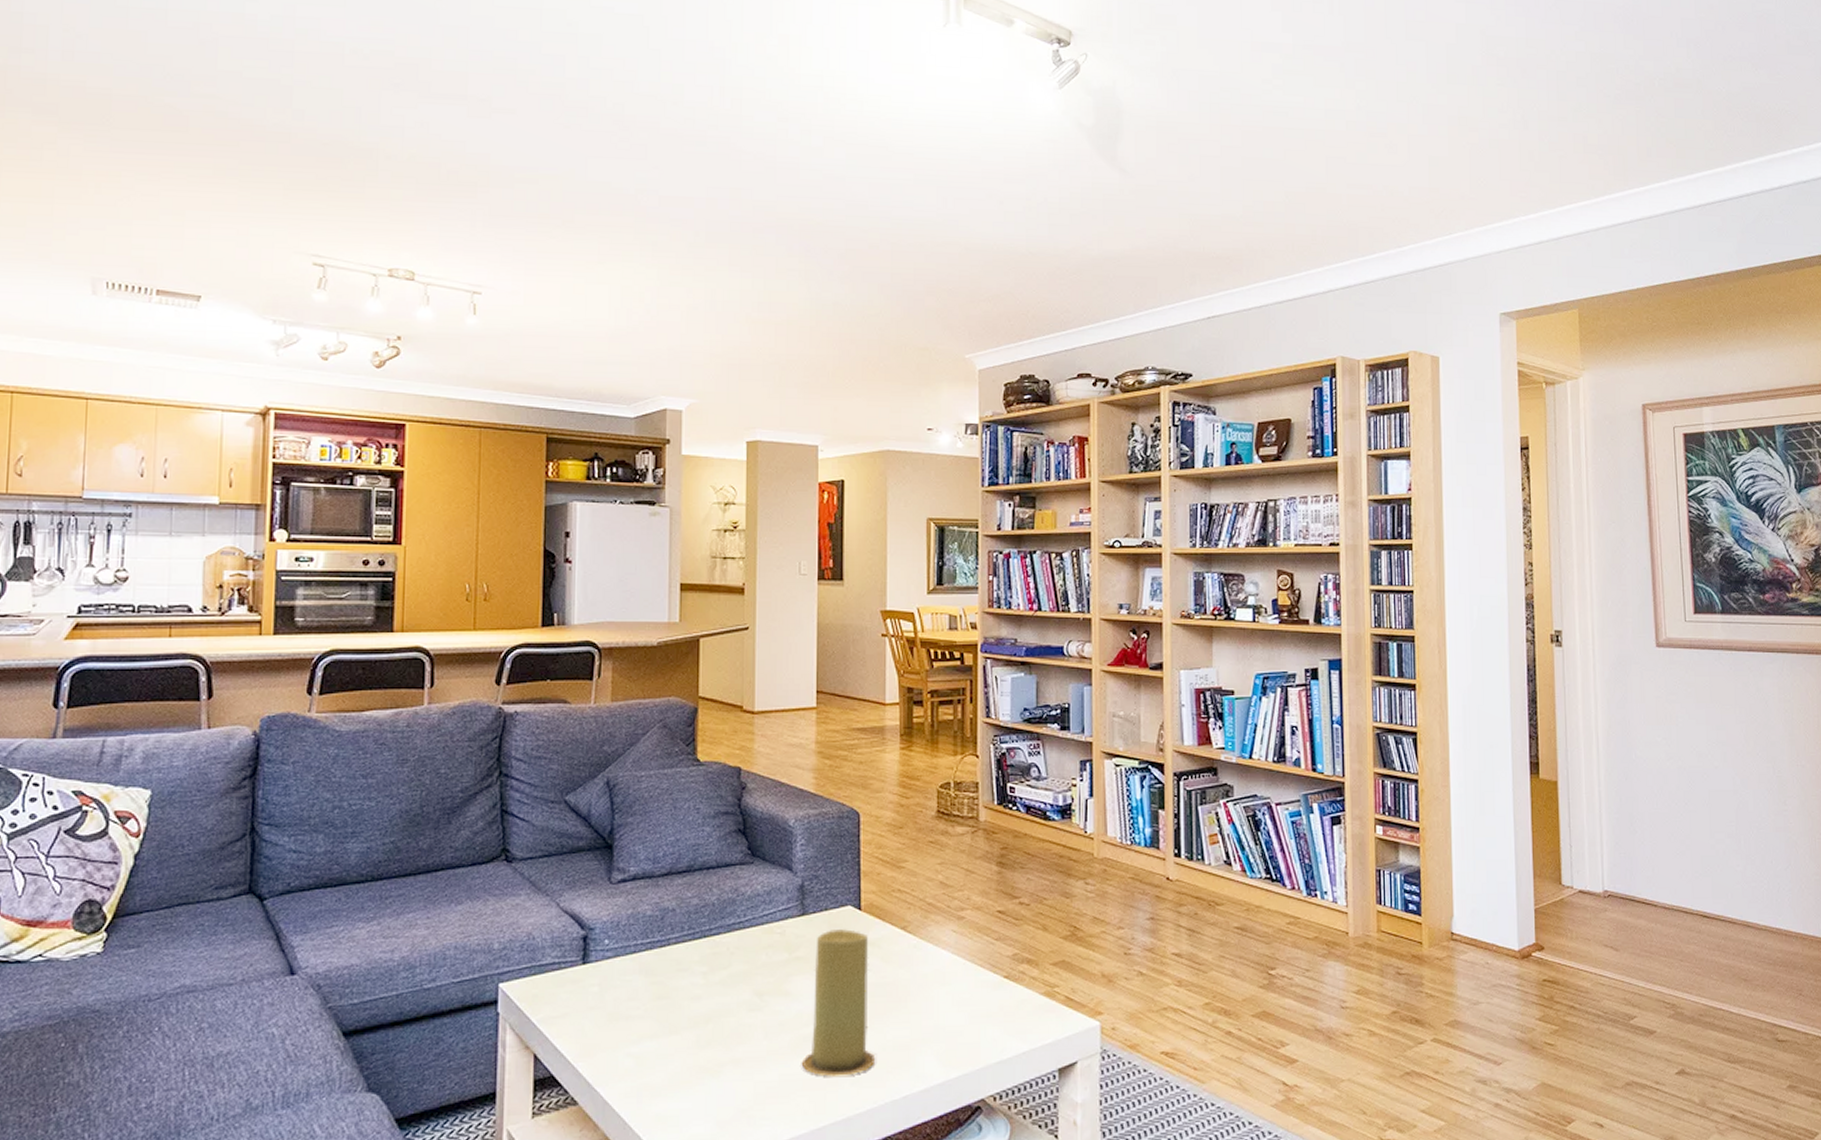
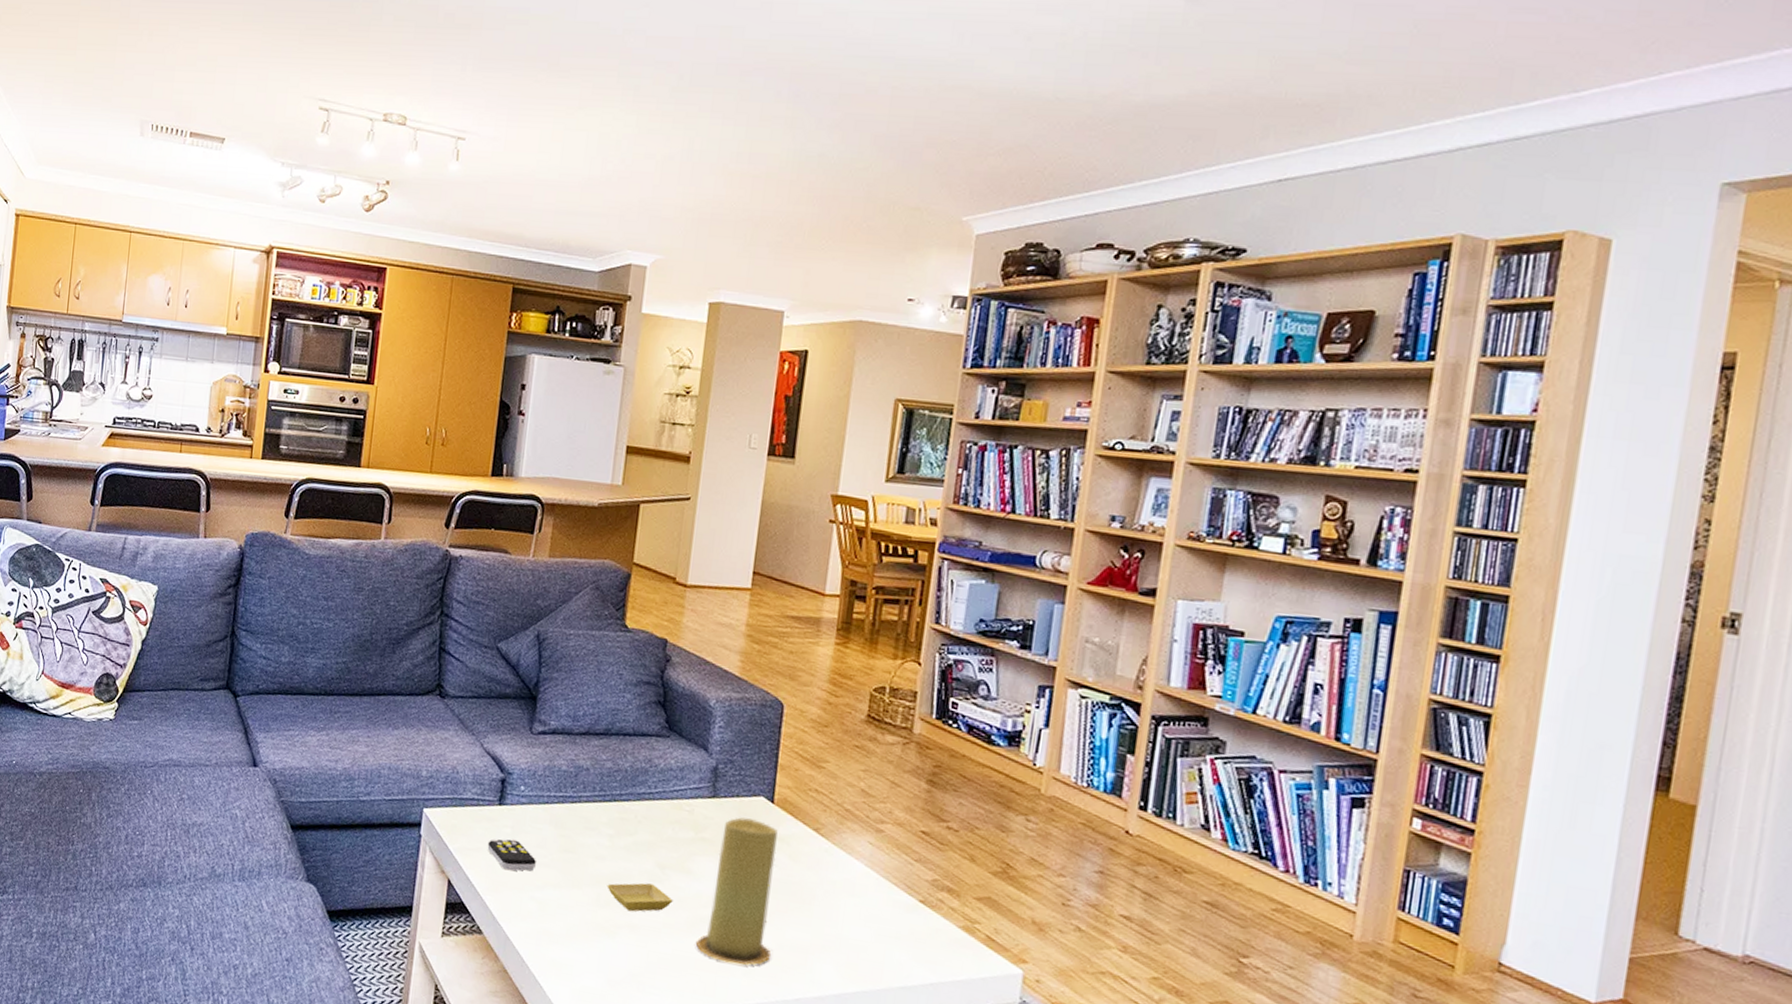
remote control: none [574,997,629,1031] -> present [487,839,536,871]
saucer: none [706,1014,774,1047] -> present [606,883,673,912]

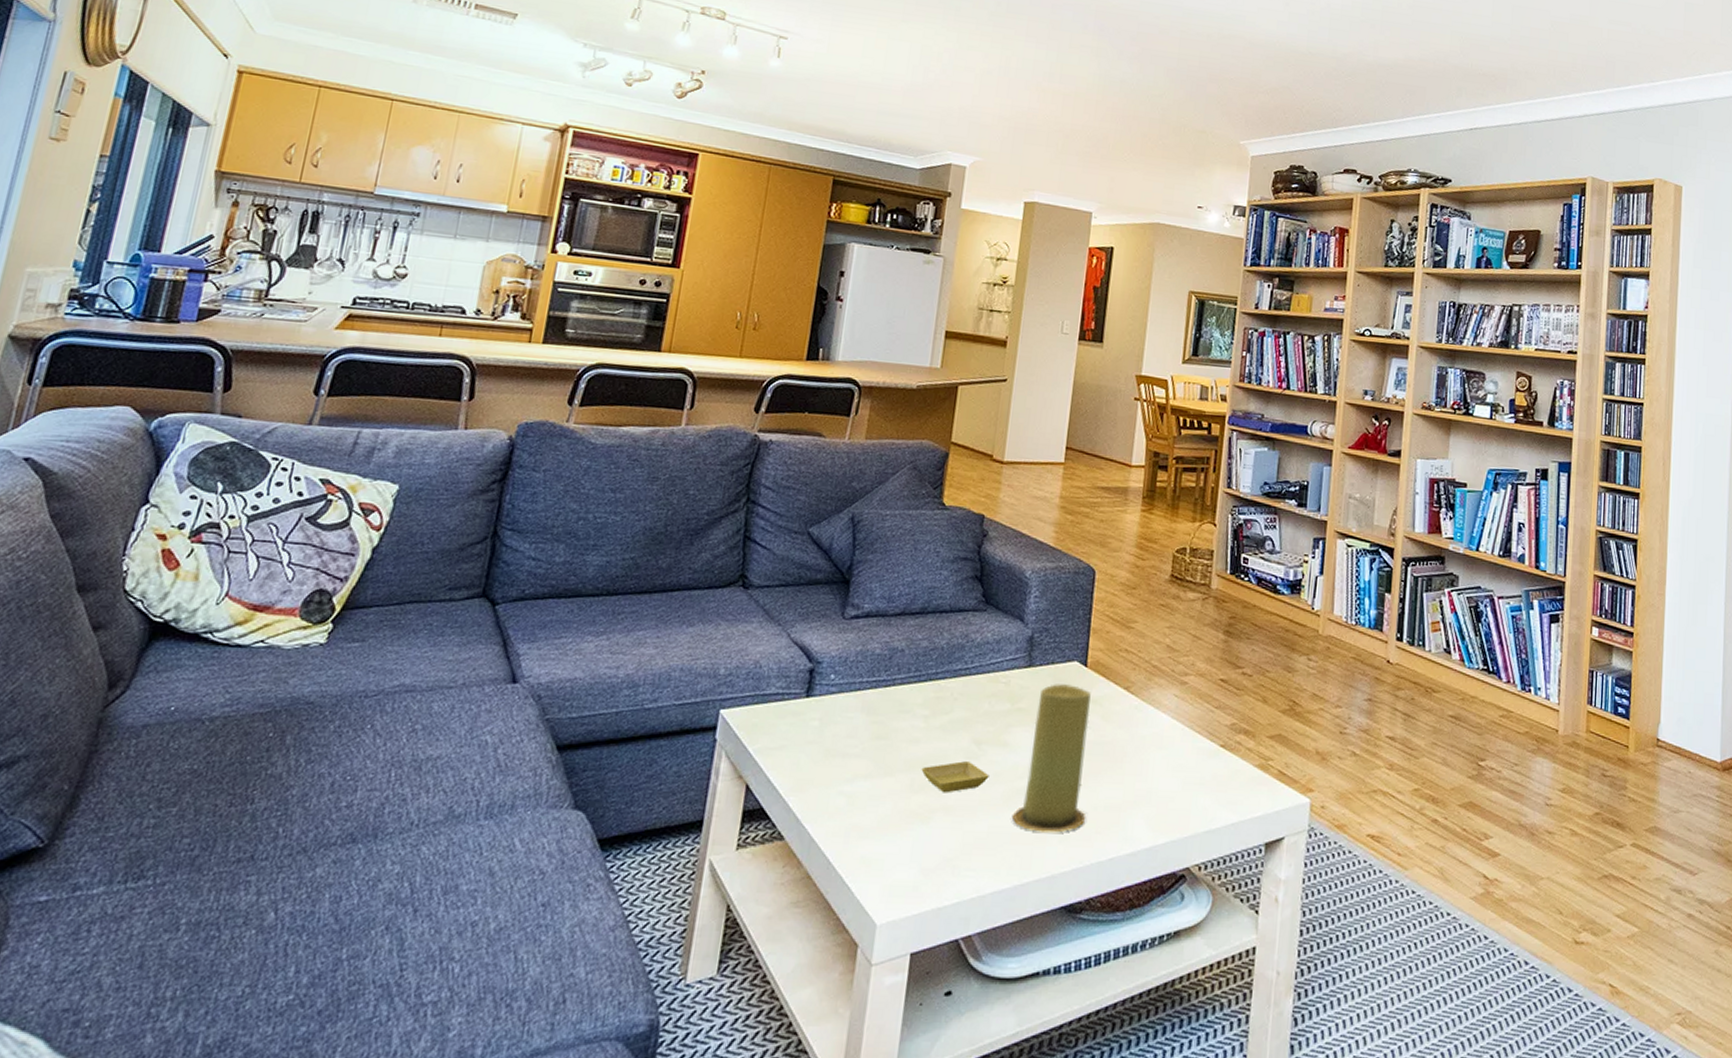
remote control: present [487,839,536,871] -> none [791,732,846,767]

